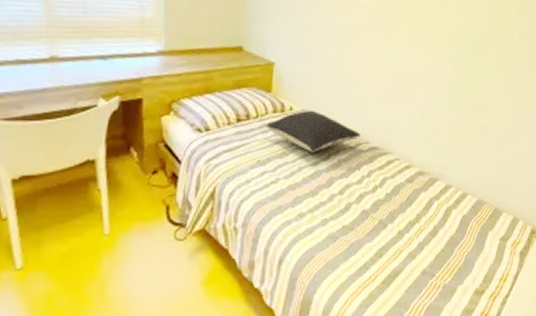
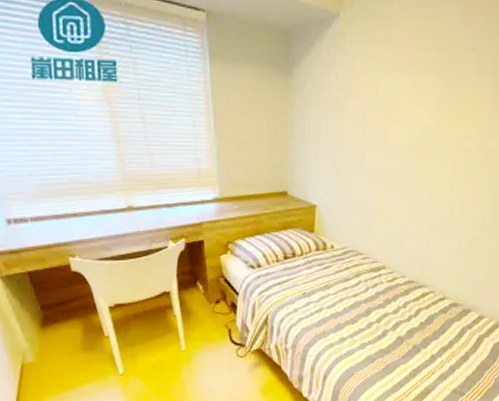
pillow: present [266,110,361,152] -> none [310,247,397,286]

